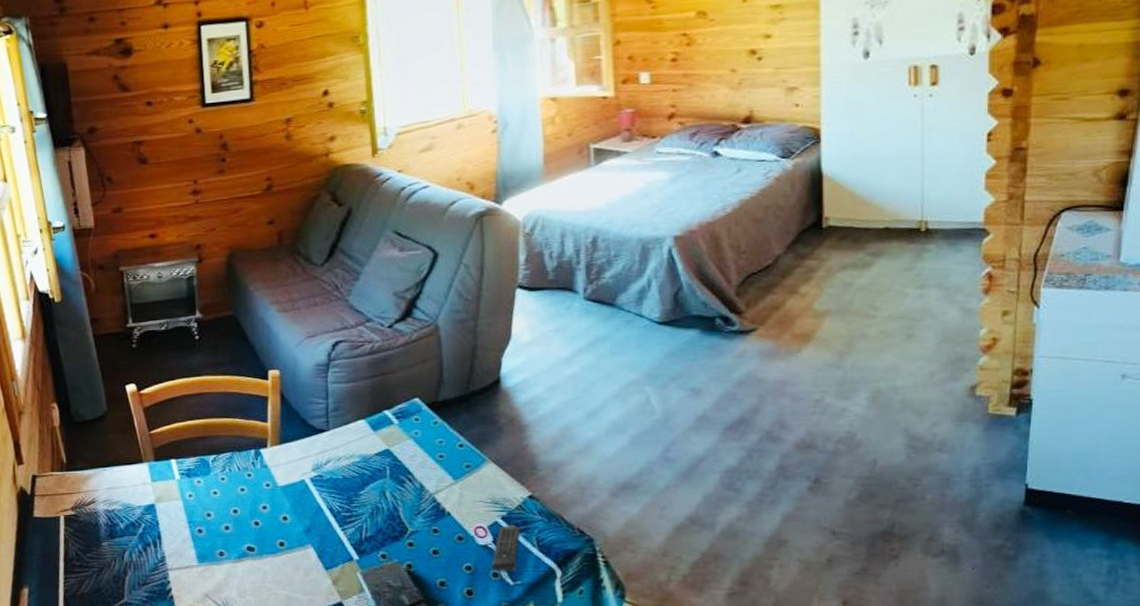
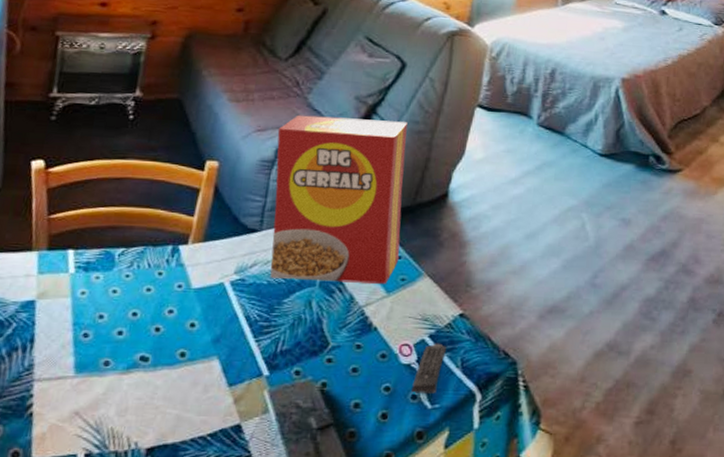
cereal box: none [326,312,461,473] -> present [270,115,408,284]

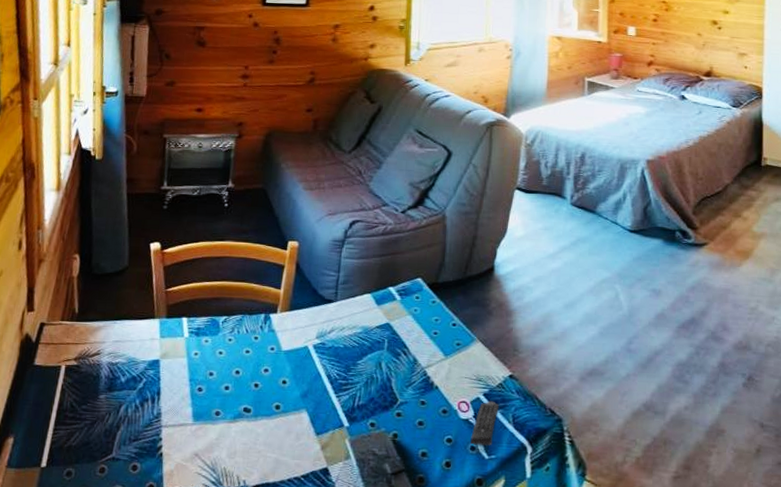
cereal box: present [270,115,408,284] -> none [345,200,456,348]

